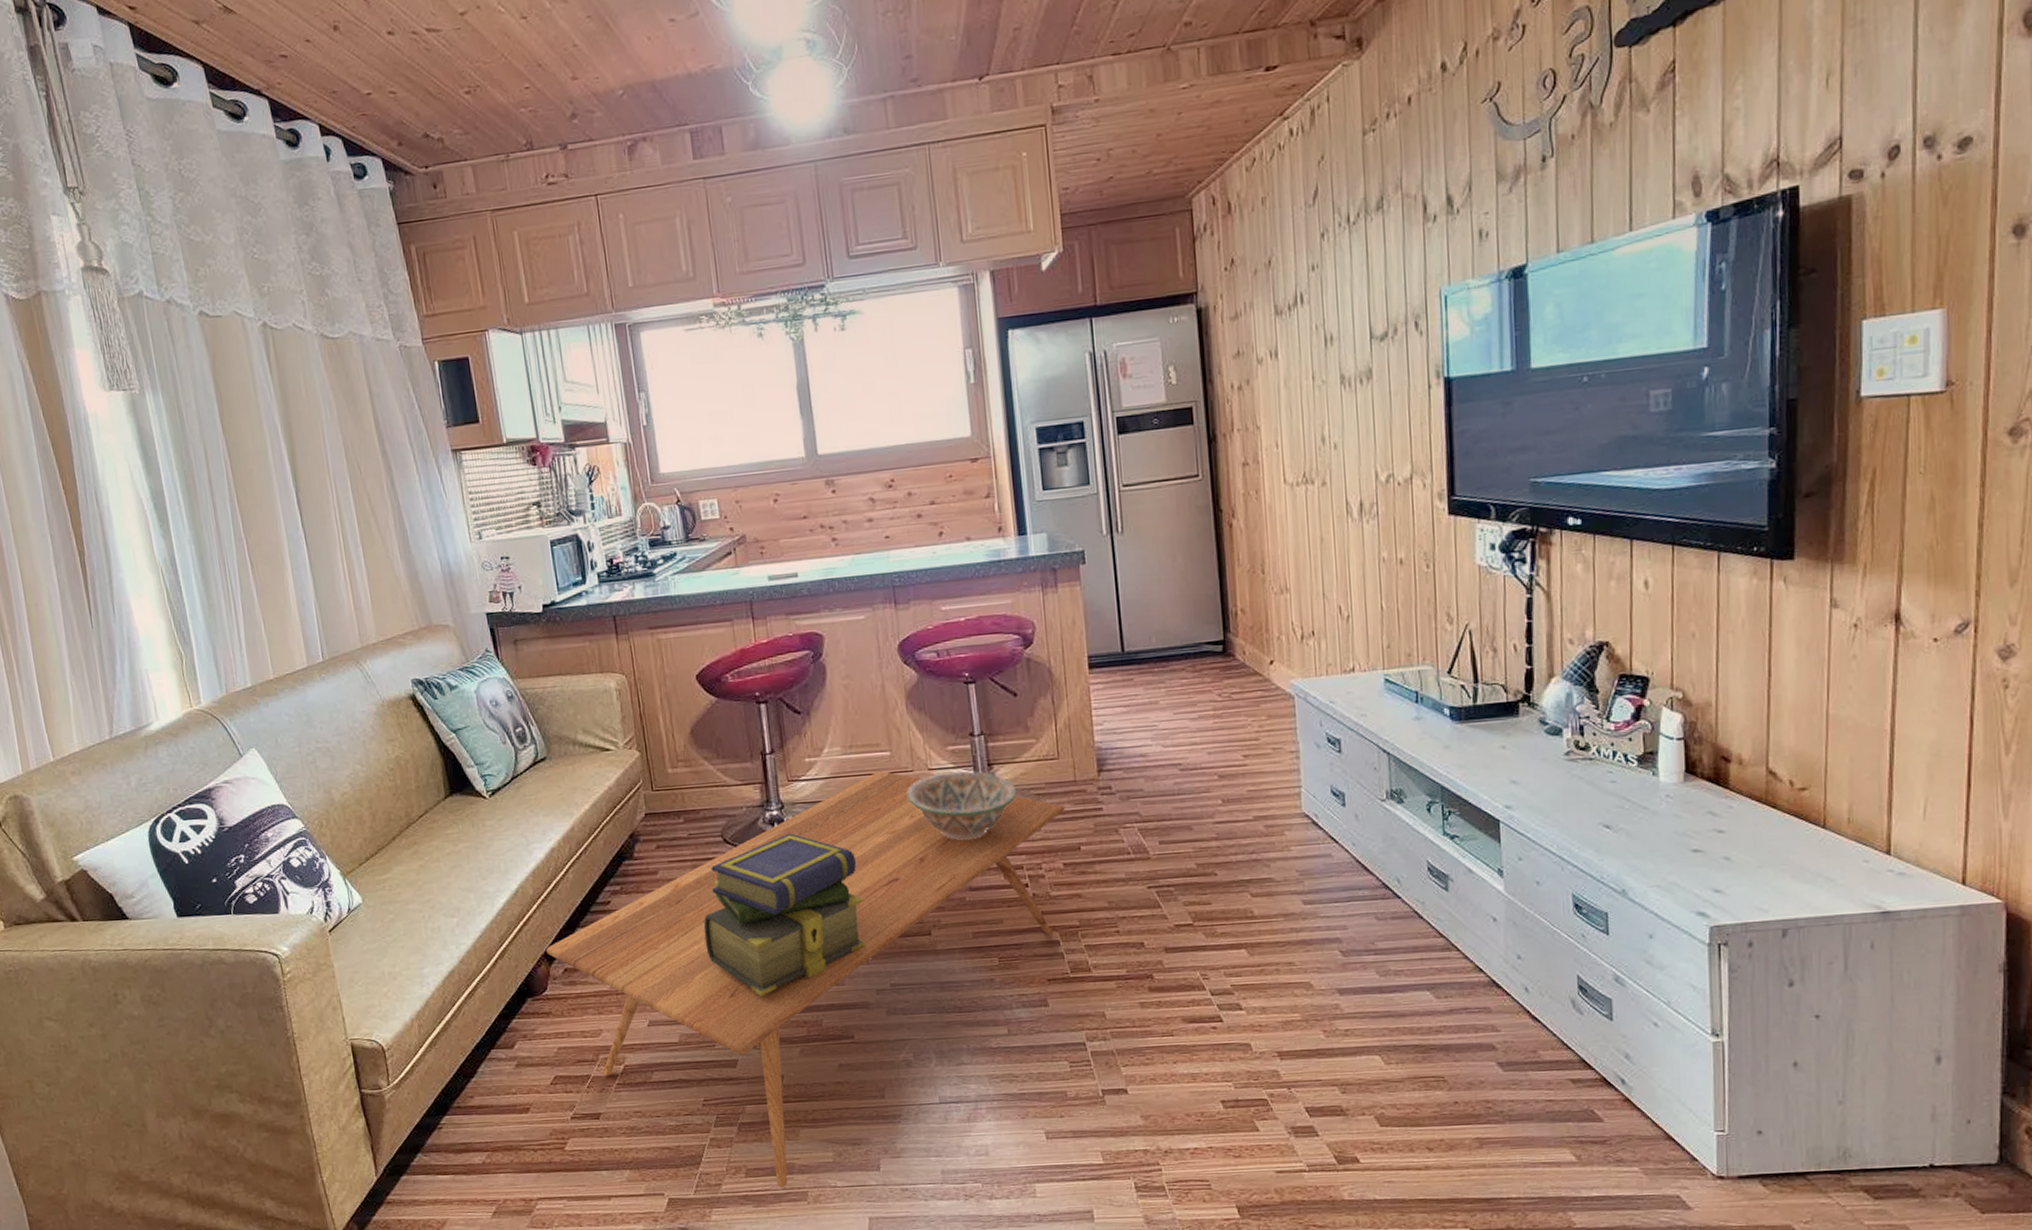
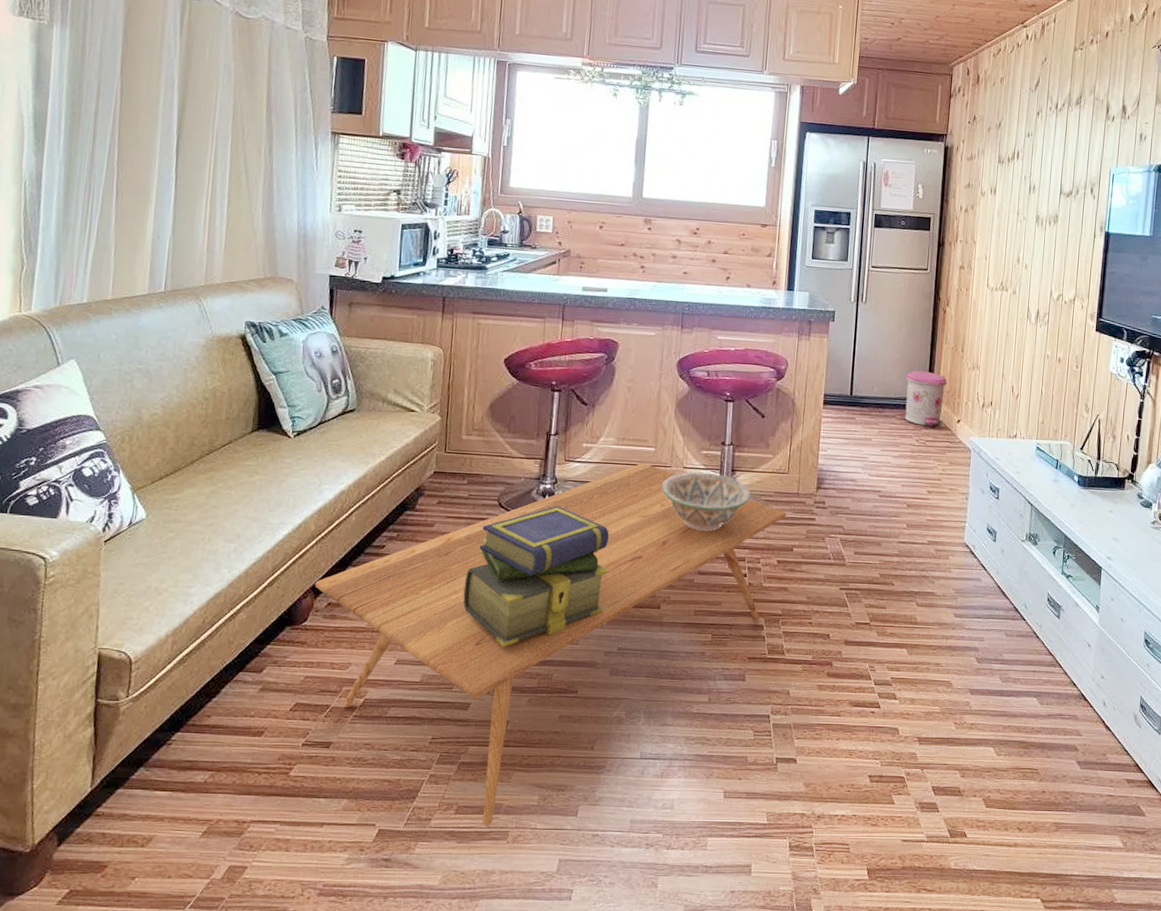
trash can: none [1192,606,1249,676] -> present [904,370,947,427]

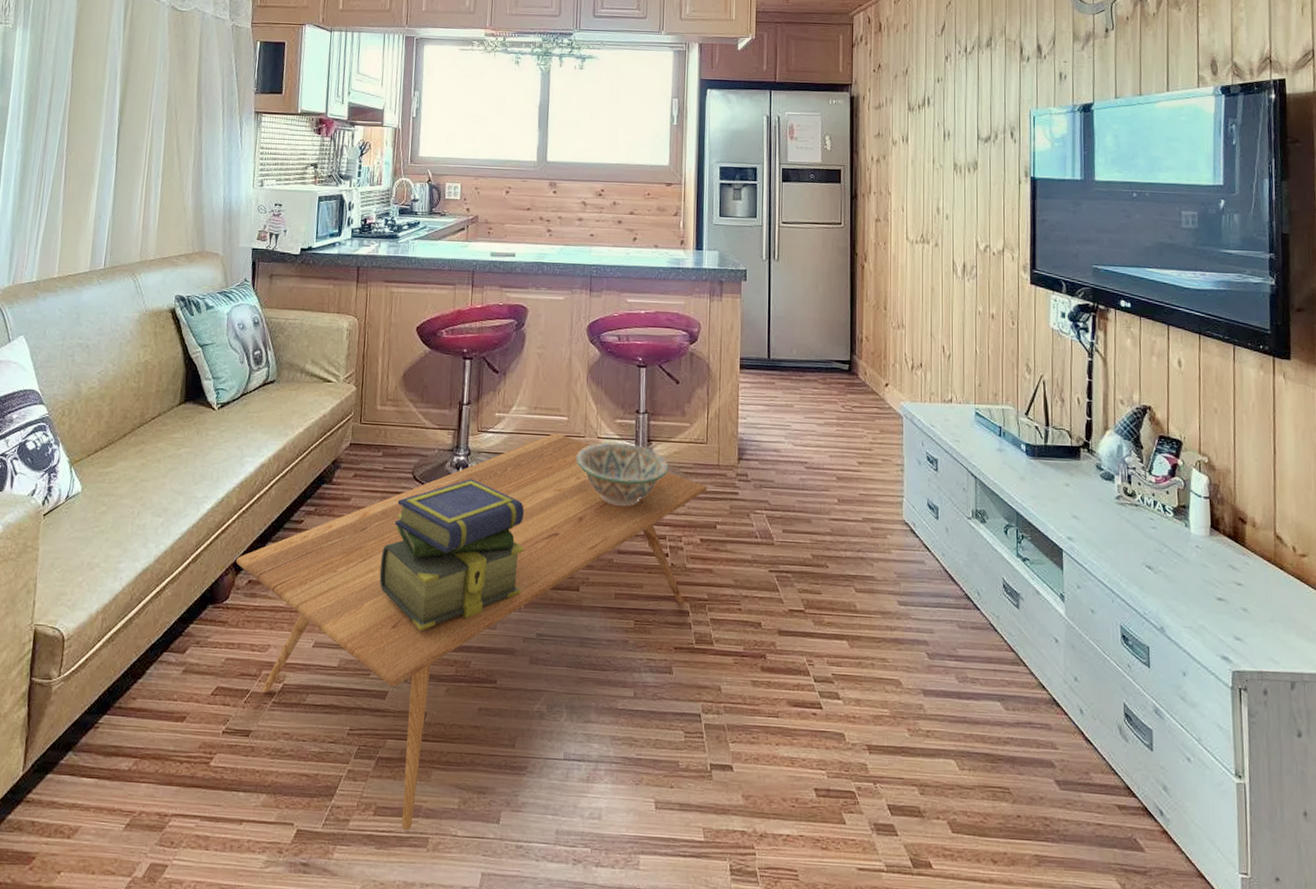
trash can: present [904,370,947,427] -> none [827,331,871,392]

